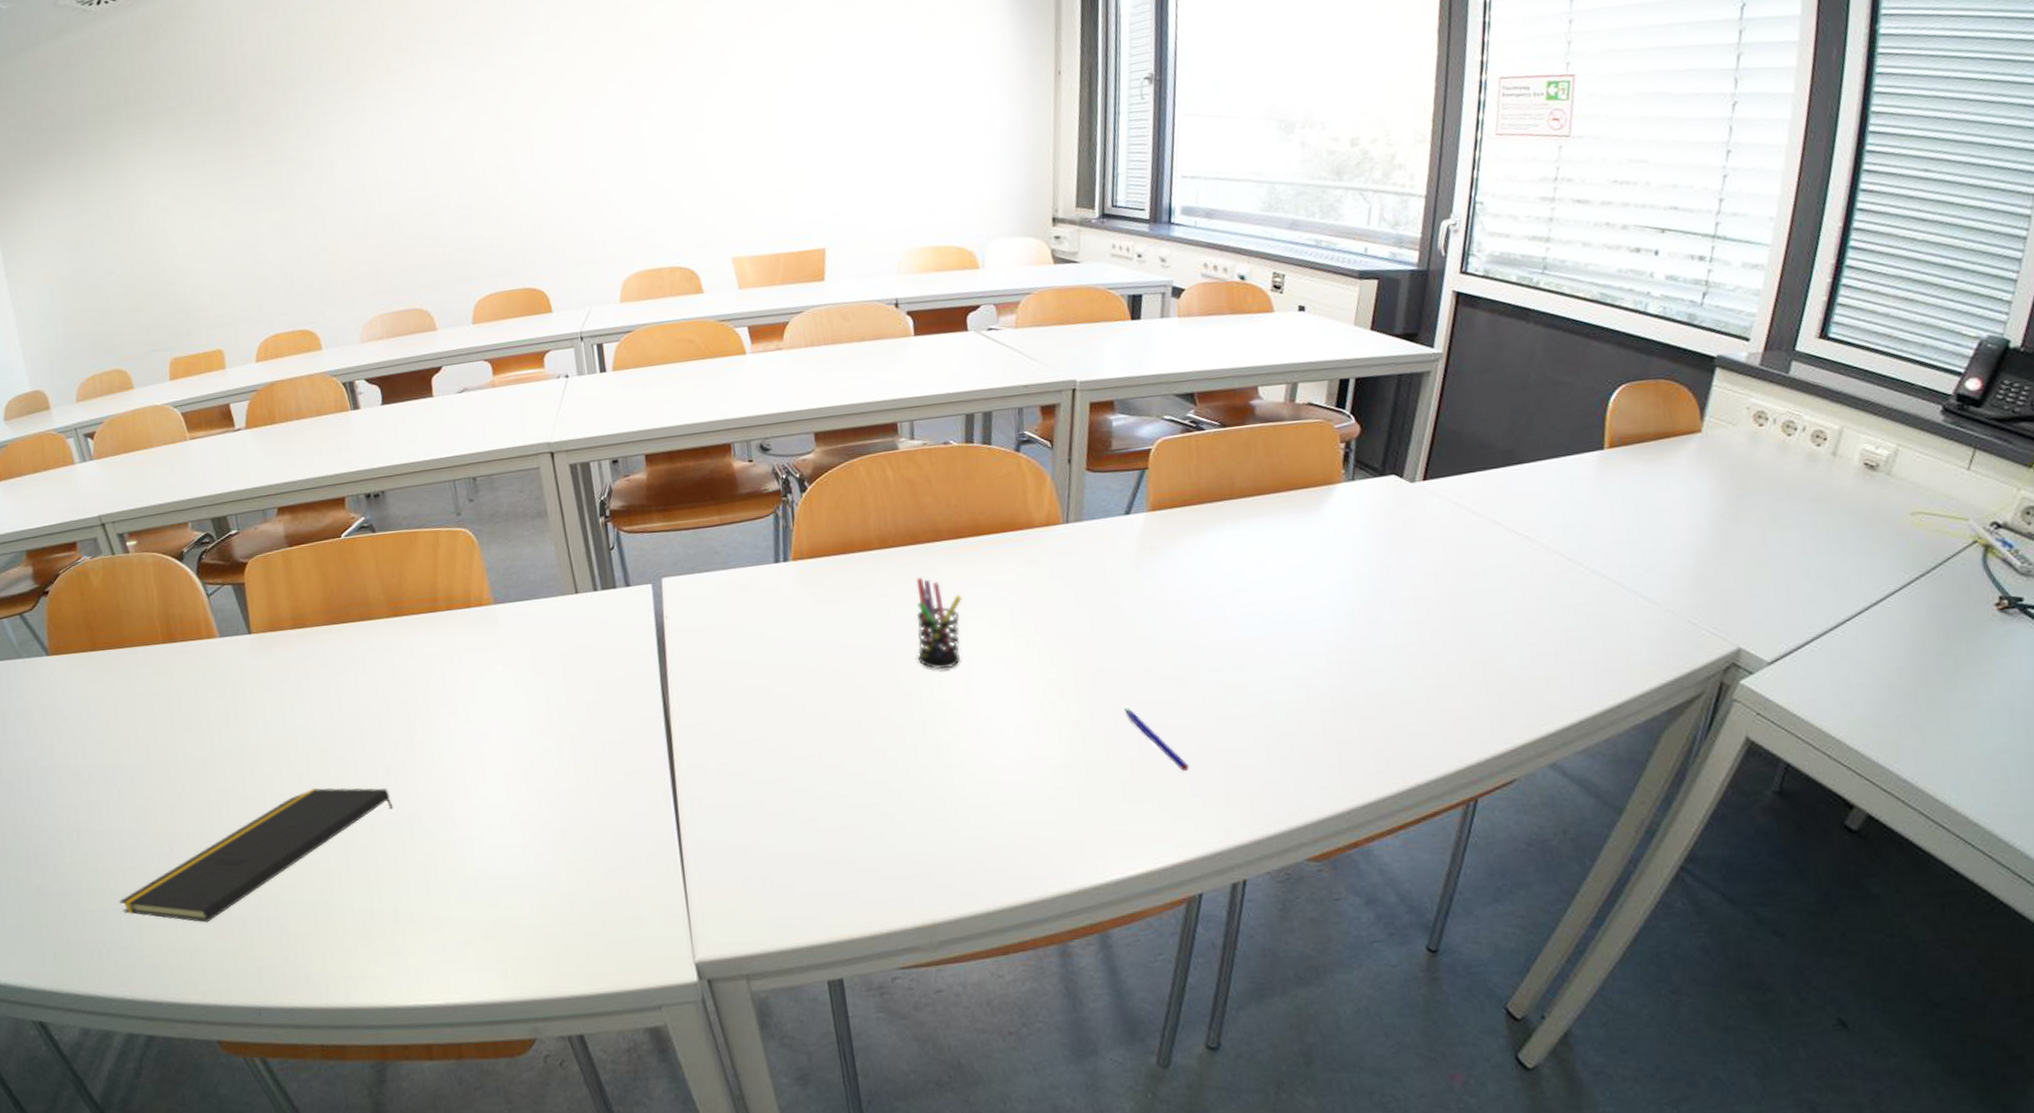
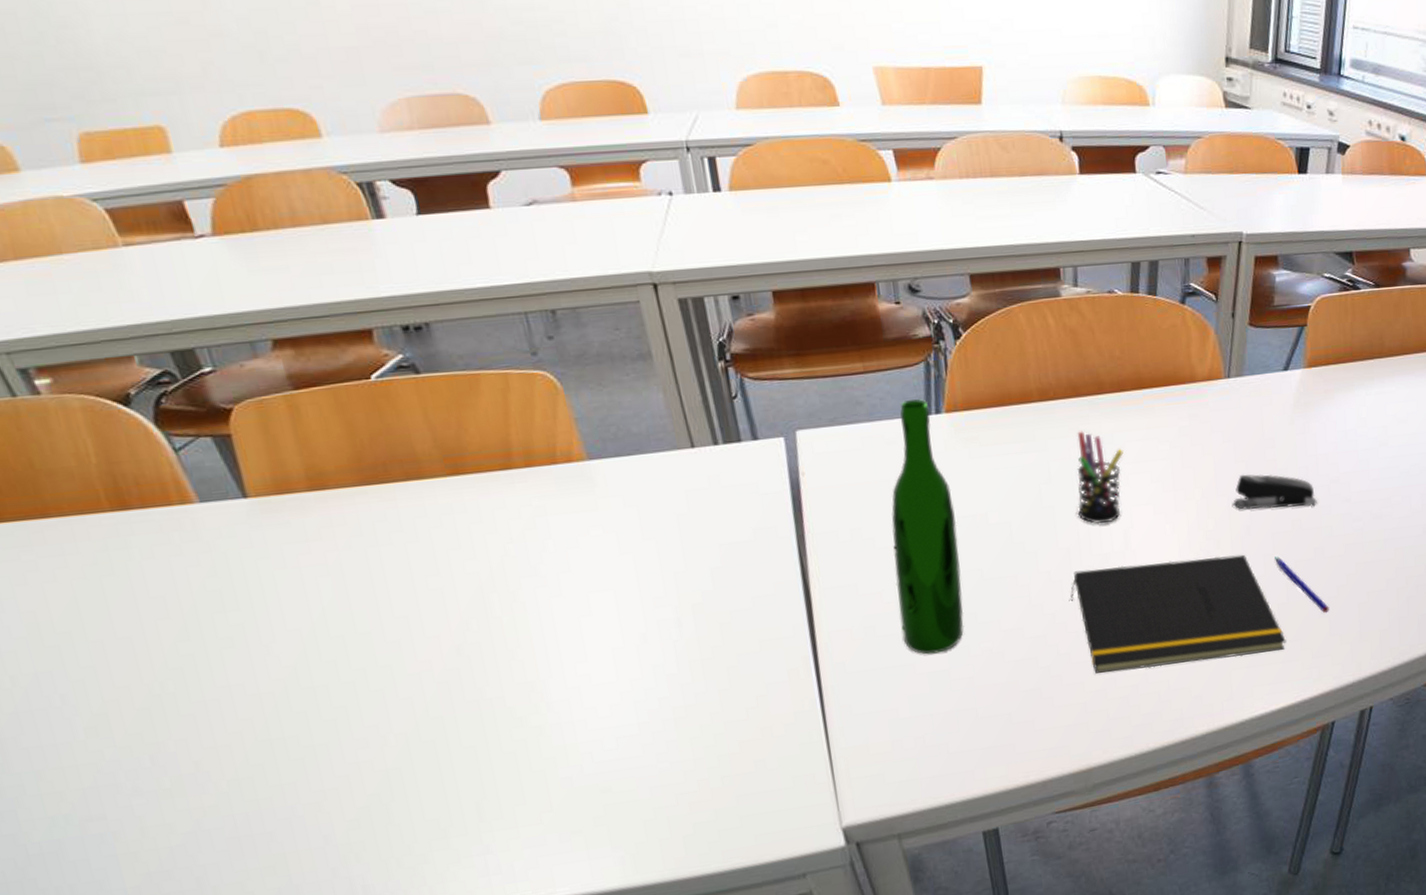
notepad: present [119,787,392,923] -> none [80,673,467,843]
wine bottle: none [743,548,810,794] -> present [891,399,964,655]
notepad: none [912,704,1142,824] -> present [1070,554,1286,674]
stapler: none [1078,621,1169,658] -> present [1234,474,1317,510]

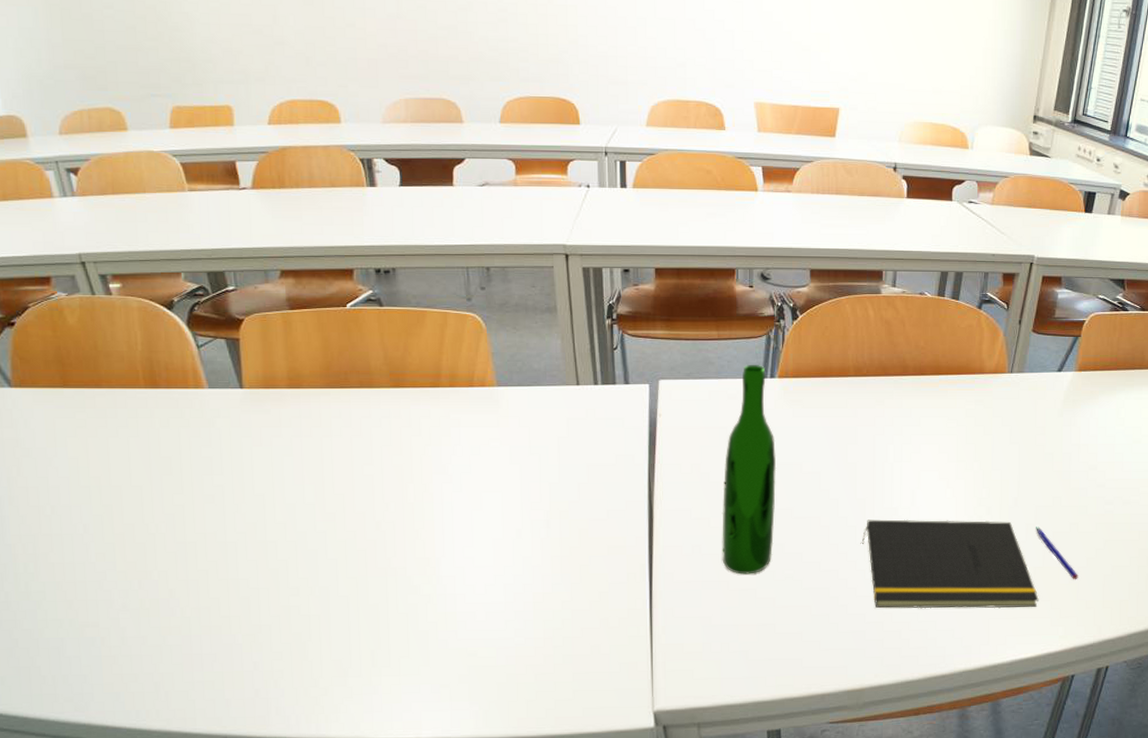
pen holder: present [1077,431,1124,525] -> none [876,404,918,483]
stapler: present [1234,474,1317,510] -> none [1006,454,1076,487]

